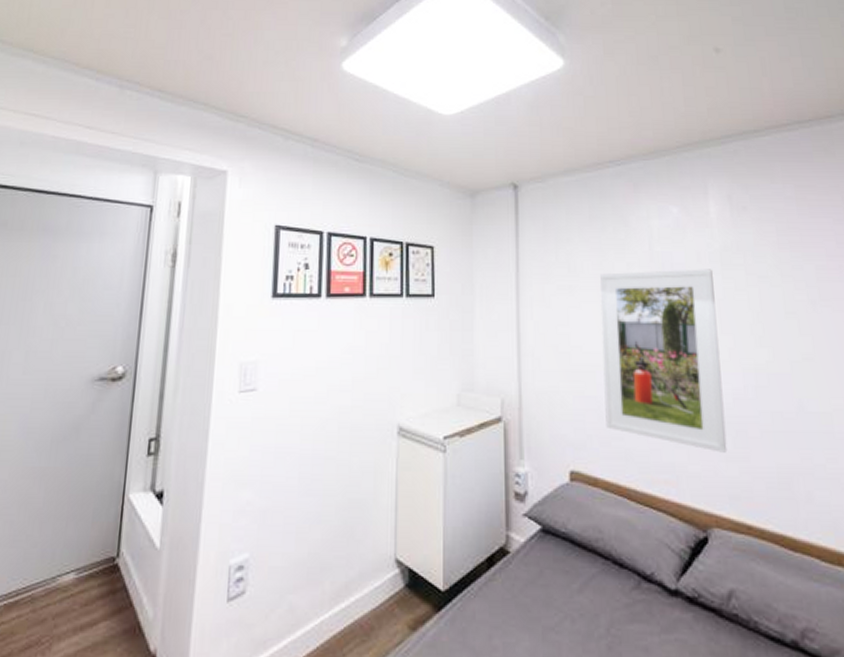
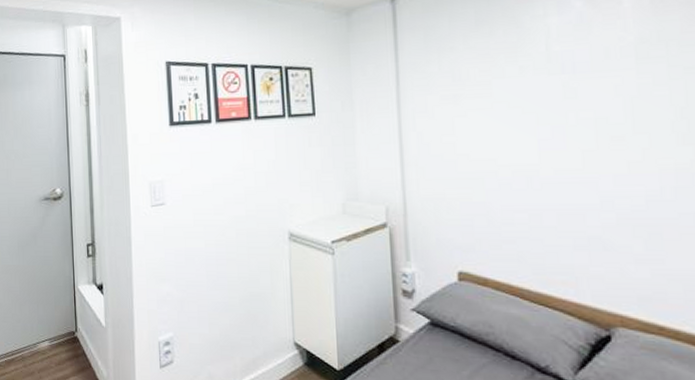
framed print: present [600,269,728,453] -> none [488,64,637,255]

